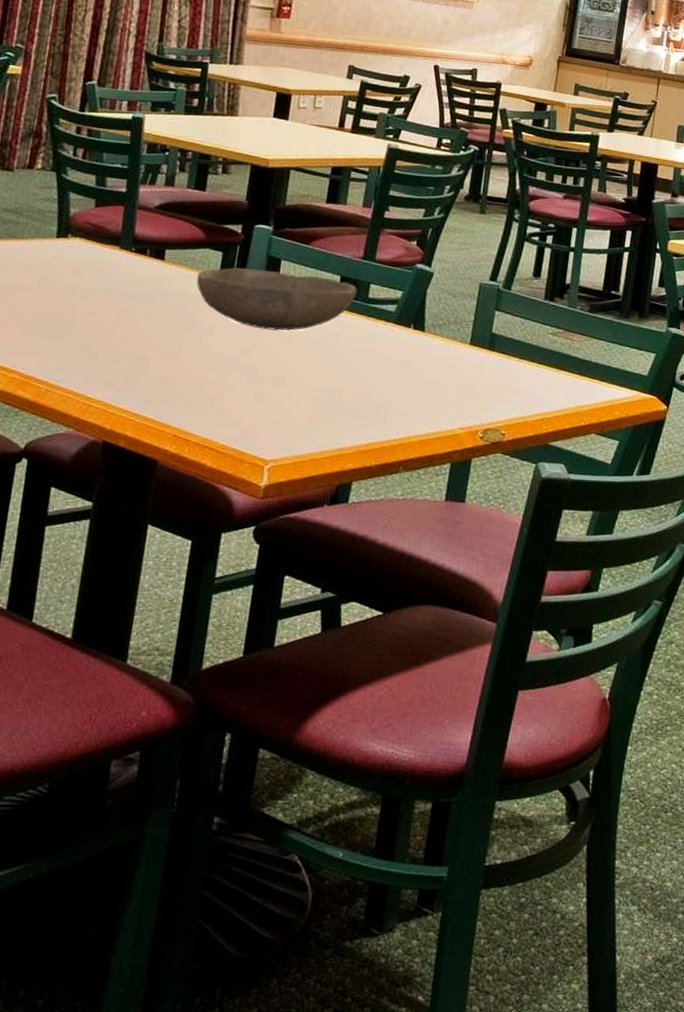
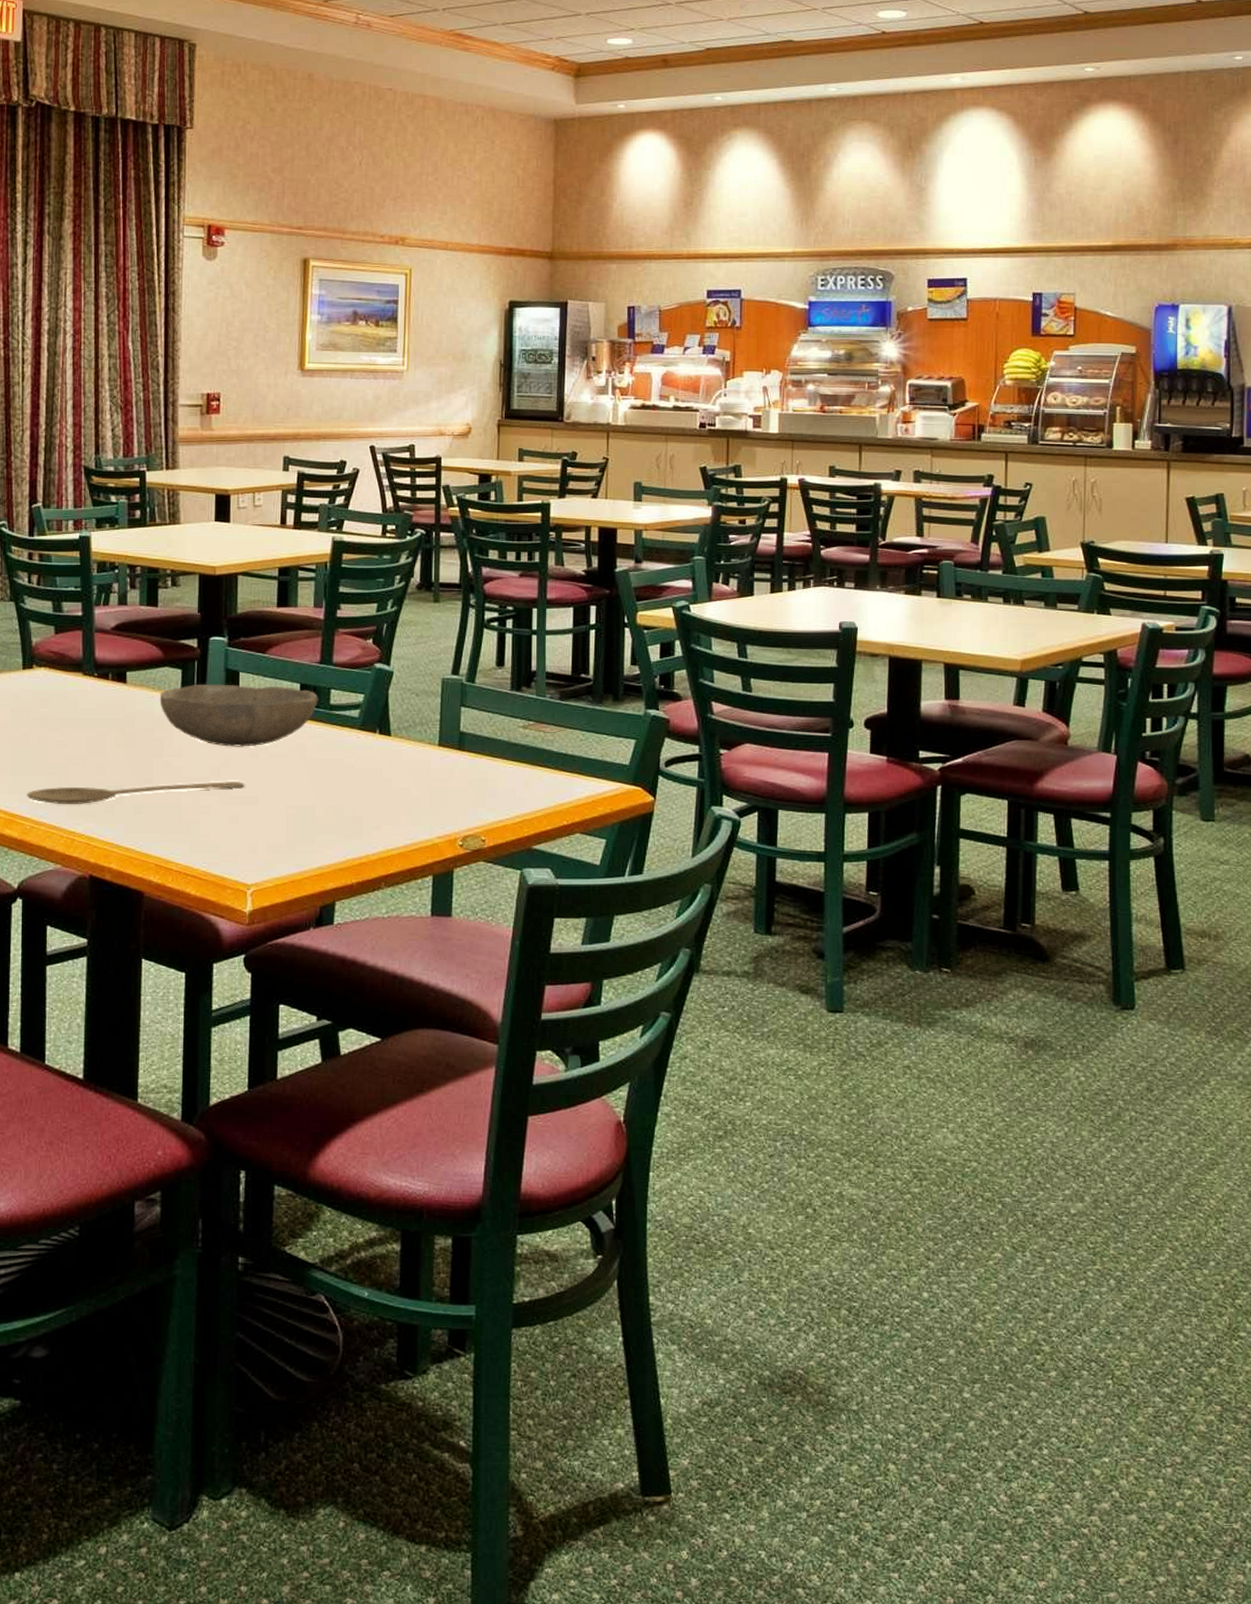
wooden spoon: none [45,353,275,373] -> present [27,781,245,804]

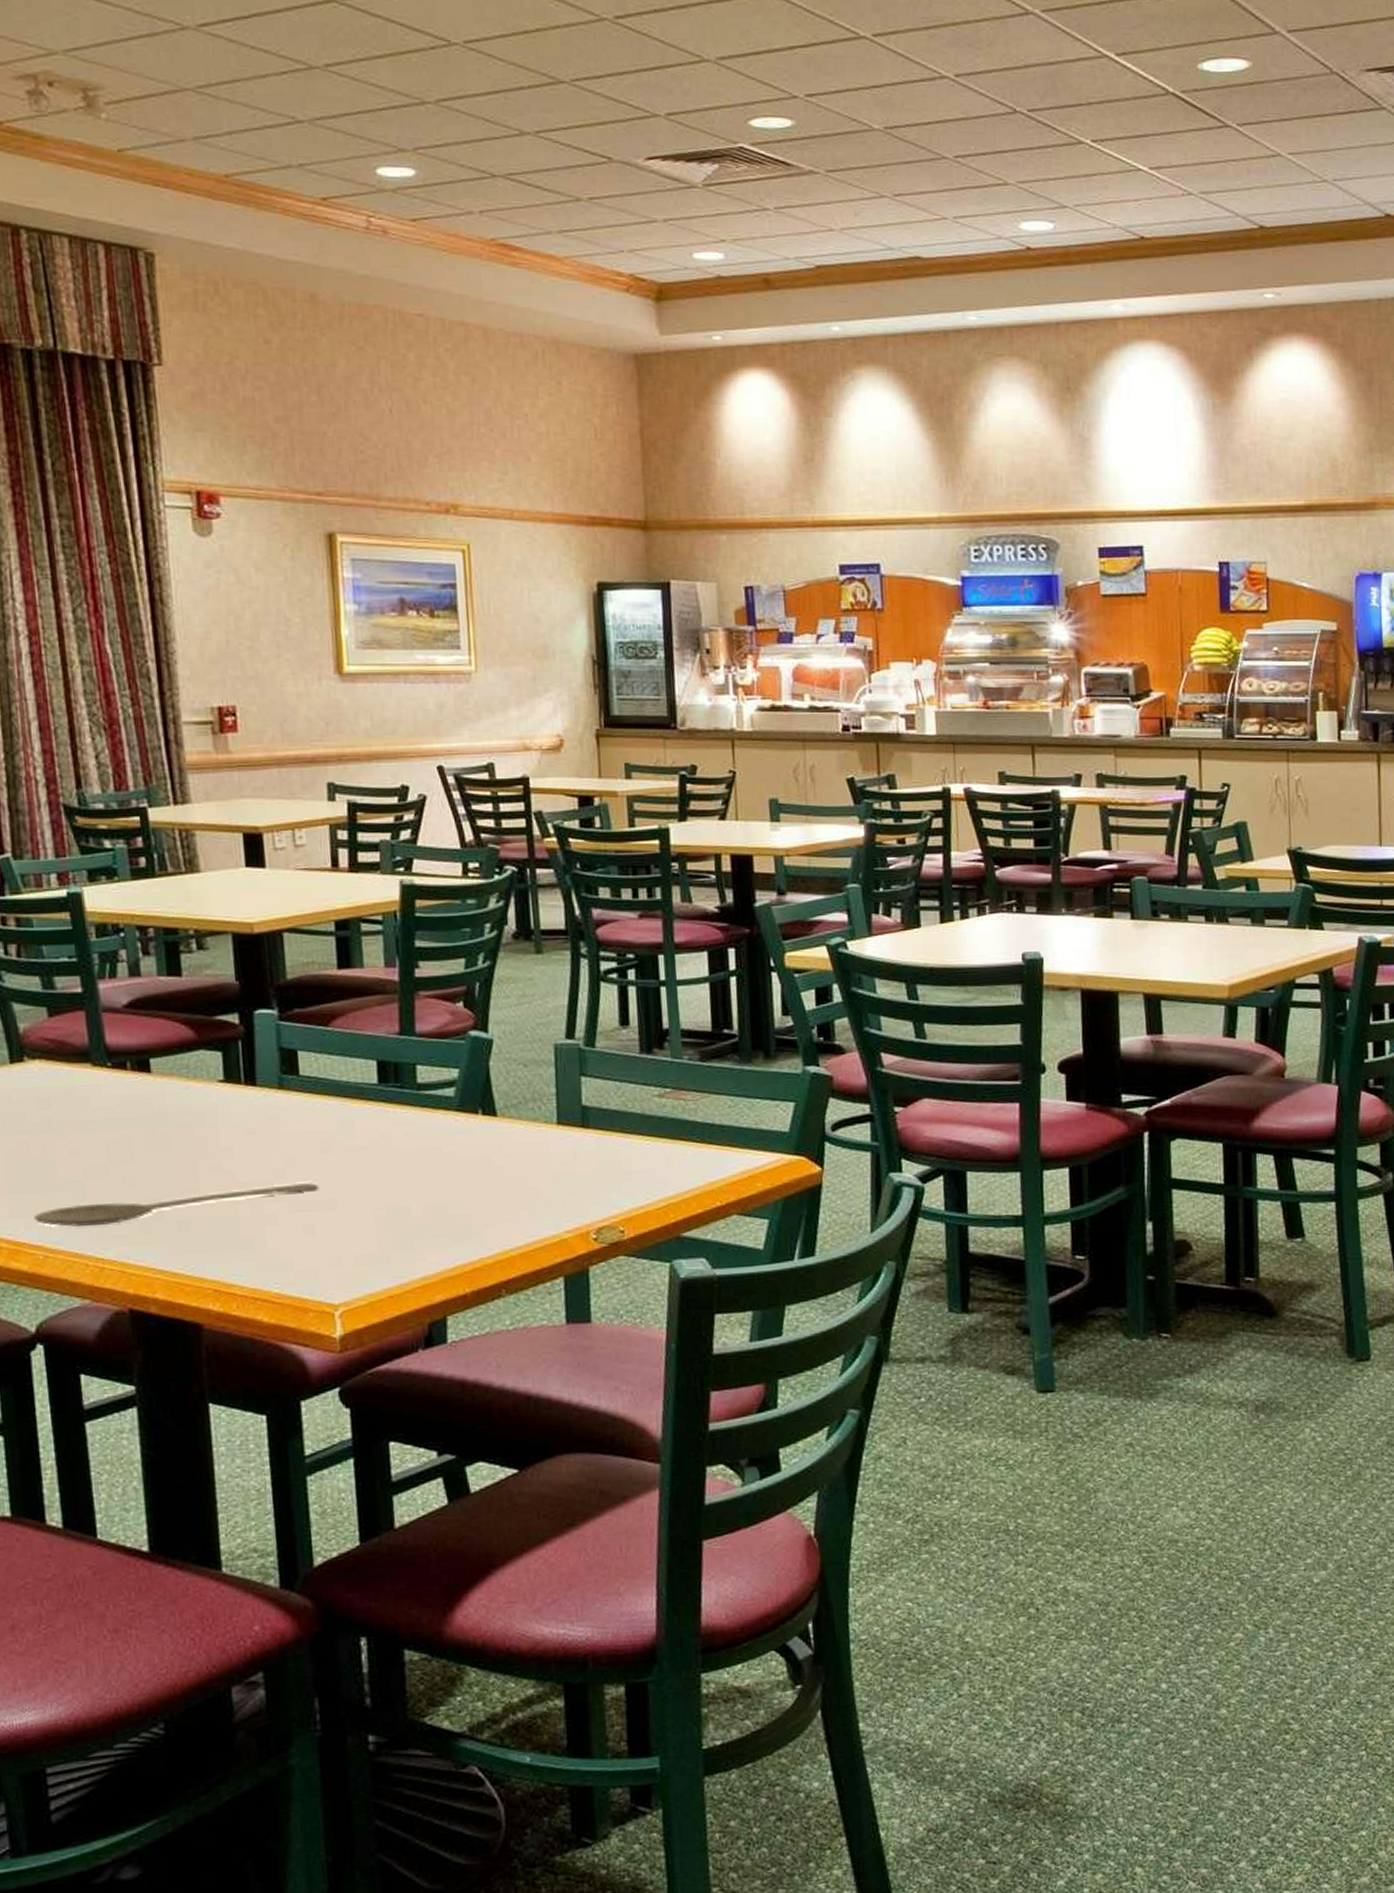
bowl: present [159,684,318,747] -> none [196,1065,402,1142]

